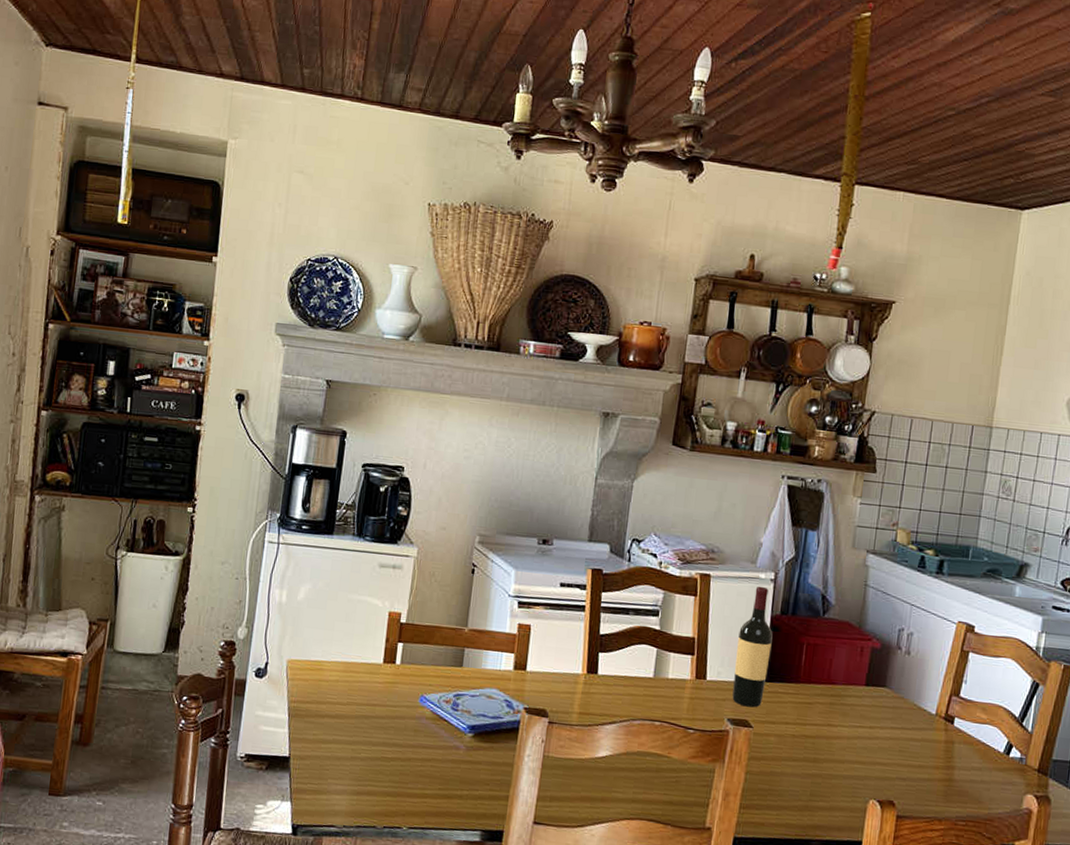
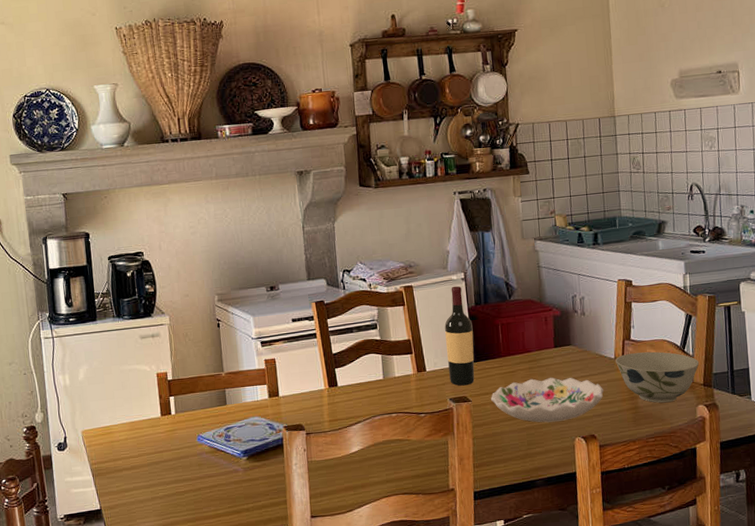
decorative bowl: none [777,715,915,776] -> present [491,377,604,423]
bowl: none [936,712,1038,783] -> present [615,351,700,403]

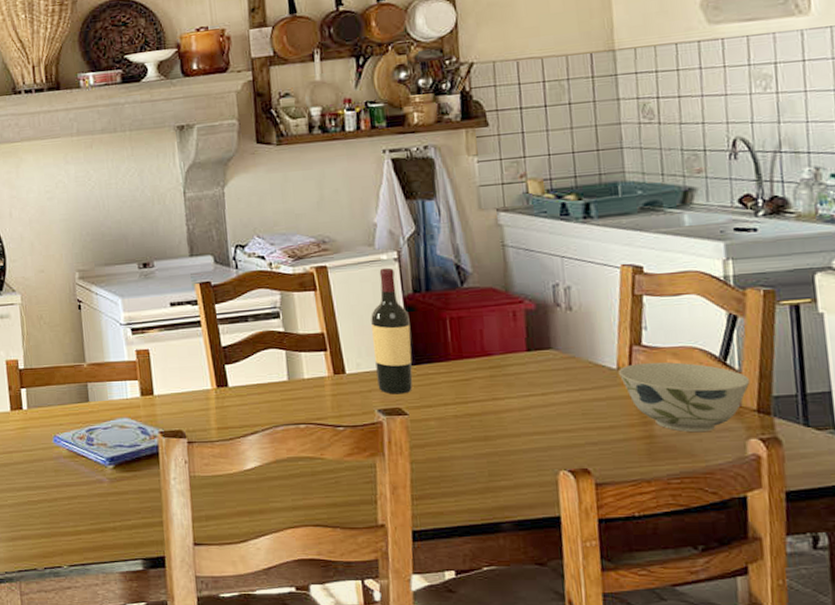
decorative bowl: present [491,377,604,423] -> none [436,389,601,448]

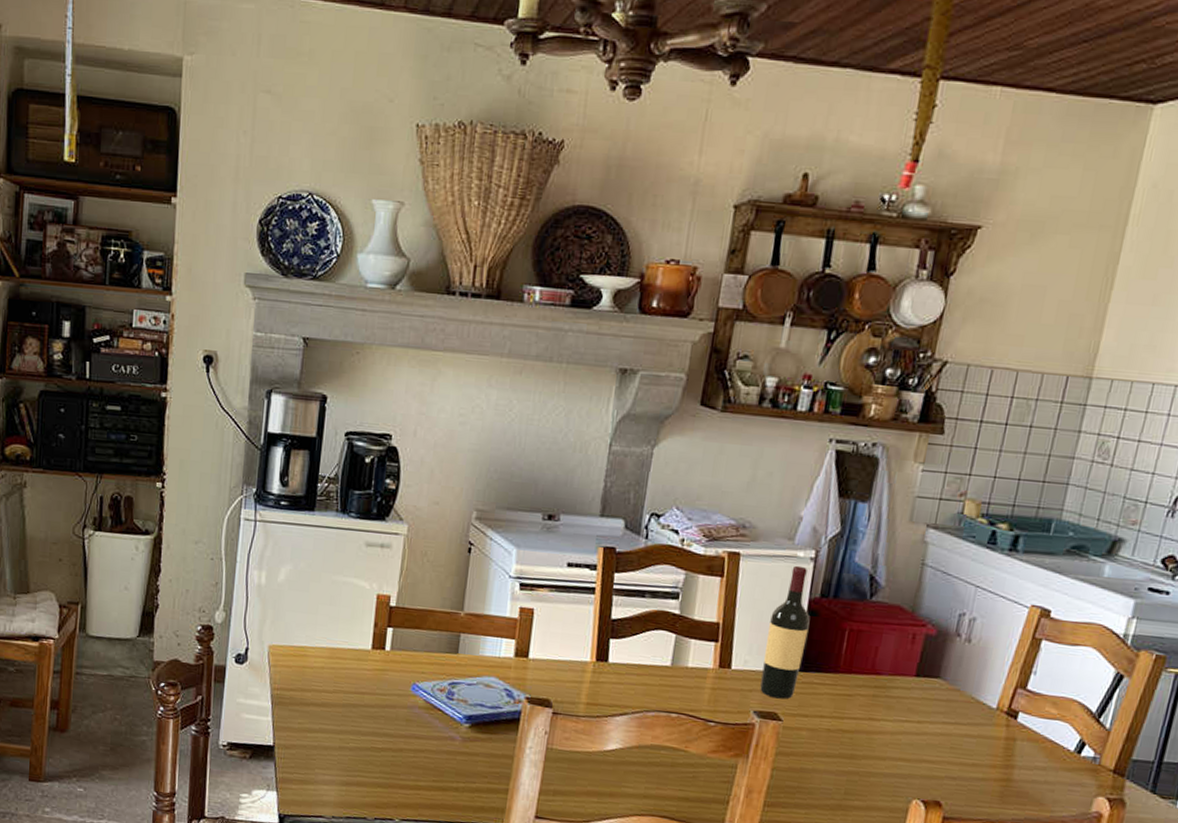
bowl: present [619,362,751,433] -> none [996,706,1117,784]

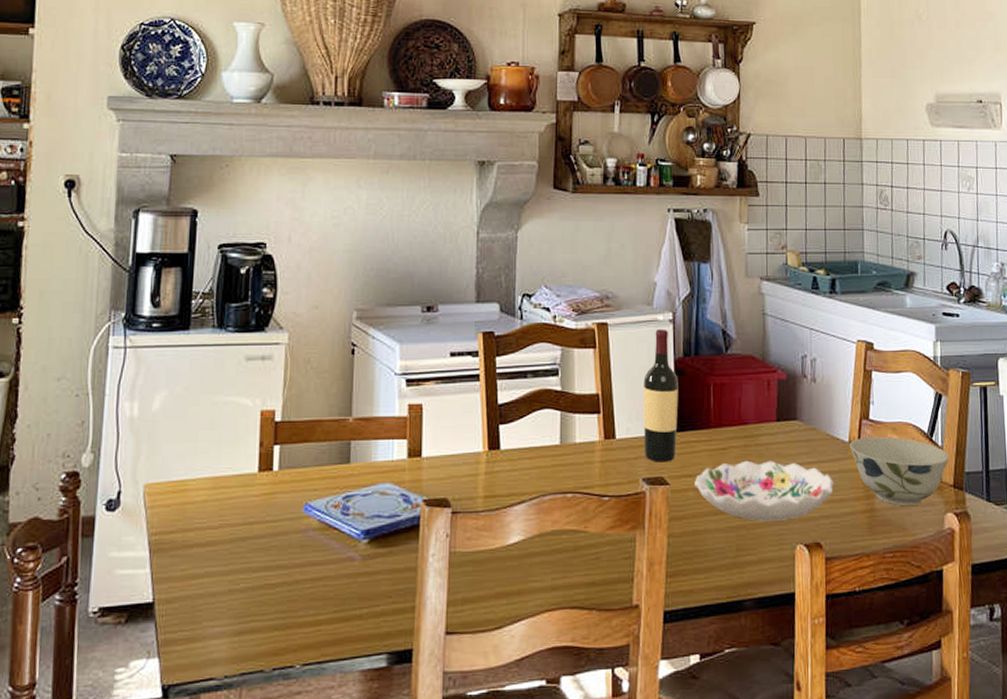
decorative bowl: none [809,708,969,775] -> present [694,460,834,521]
bowl: none [996,706,1117,784] -> present [850,436,949,507]

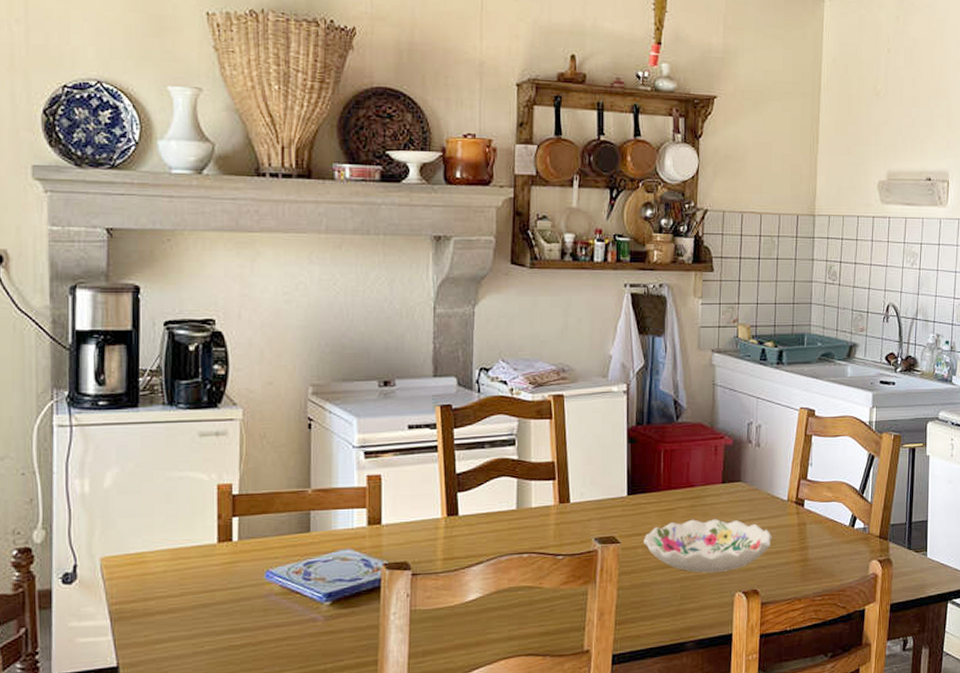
wine bottle: present [644,328,679,463] -> none [597,399,631,523]
bowl: present [850,436,949,507] -> none [788,494,877,556]

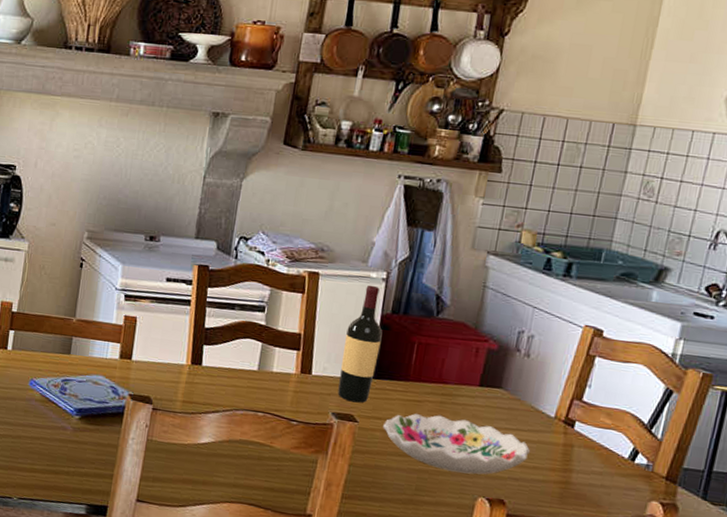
wine bottle: none [597,399,631,523] -> present [337,285,383,403]

